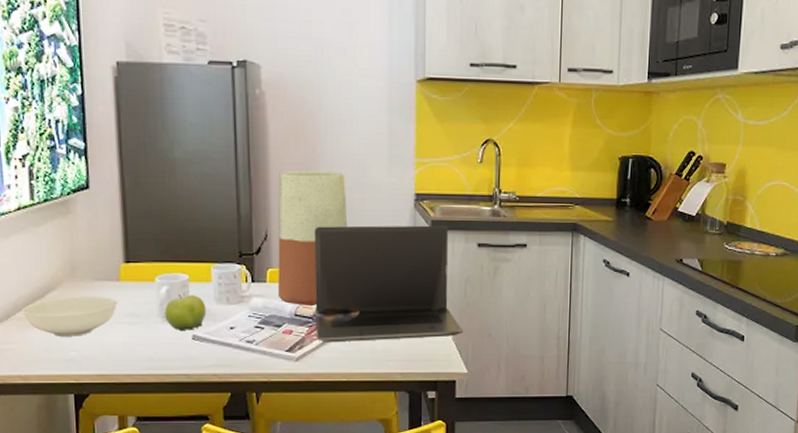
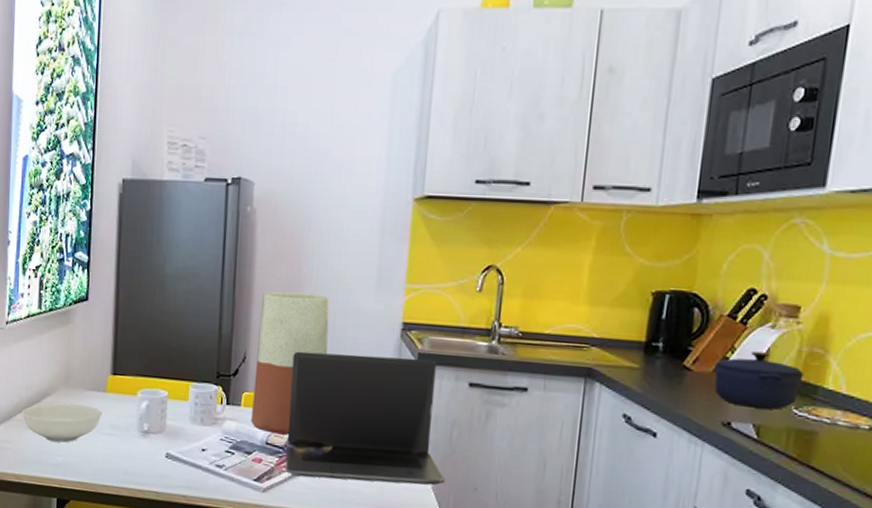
fruit: present [165,294,207,330] -> none [143,410,182,448]
cooking pot: none [668,202,731,246] -> present [714,351,804,410]

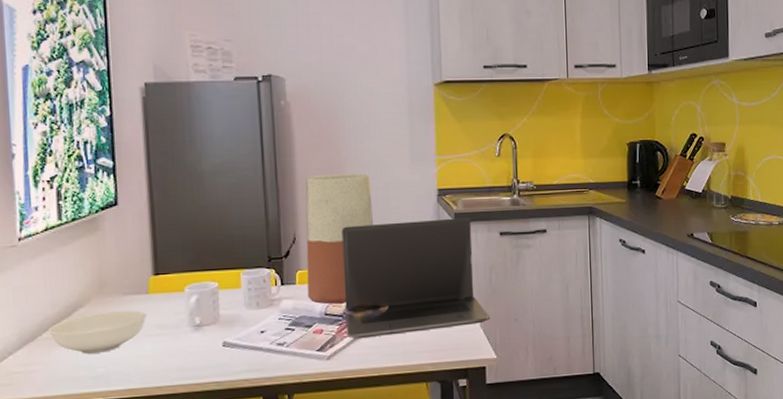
cooking pot: present [714,351,804,410] -> none [677,179,734,221]

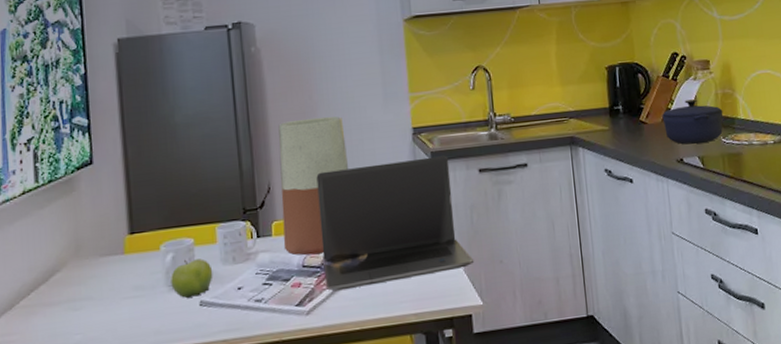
bowl: present [49,310,147,354] -> none [27,272,123,321]
fruit: none [194,302,237,338] -> present [171,258,213,298]
cooking pot: none [677,179,734,221] -> present [662,99,723,145]

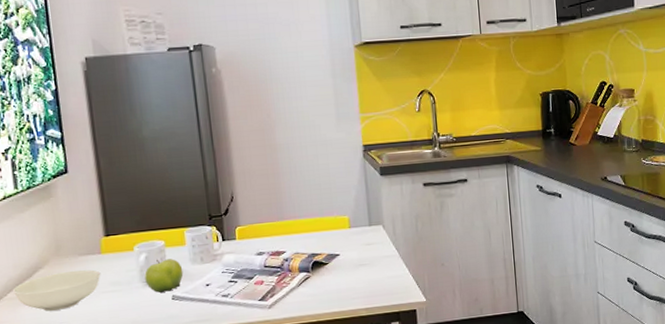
bowl: none [27,272,123,321] -> present [13,269,101,311]
vase: present [278,116,349,256] -> none [239,133,305,258]
laptop computer: present [316,155,475,292] -> none [275,170,419,289]
cooking pot: present [662,99,723,145] -> none [589,124,645,165]

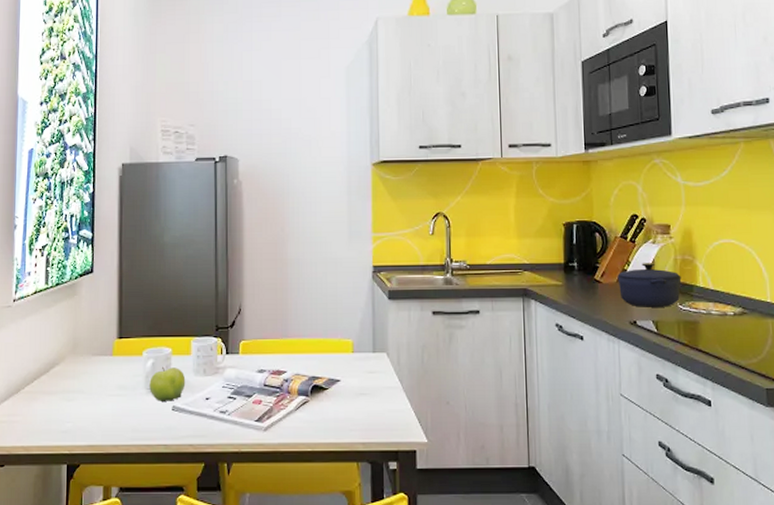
bowl: present [13,269,101,311] -> none [31,370,110,409]
cooking pot: none [589,124,645,165] -> present [617,263,682,307]

